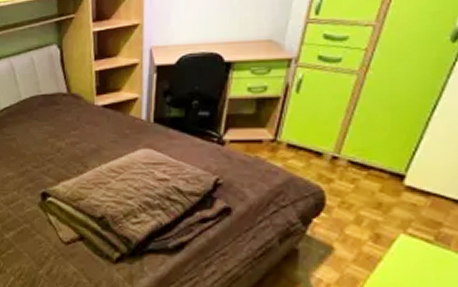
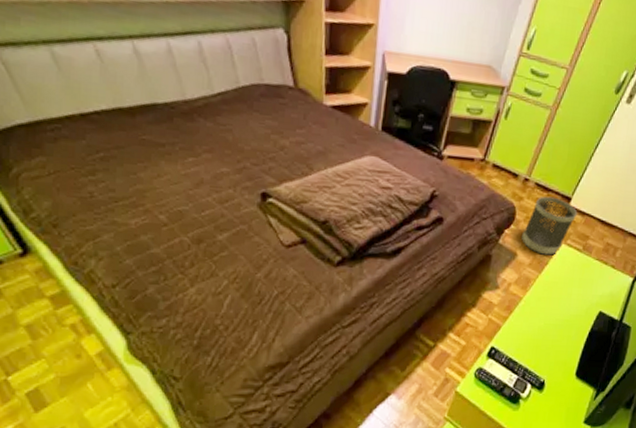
wastebasket: none [338,175,418,249] -> present [522,196,578,255]

